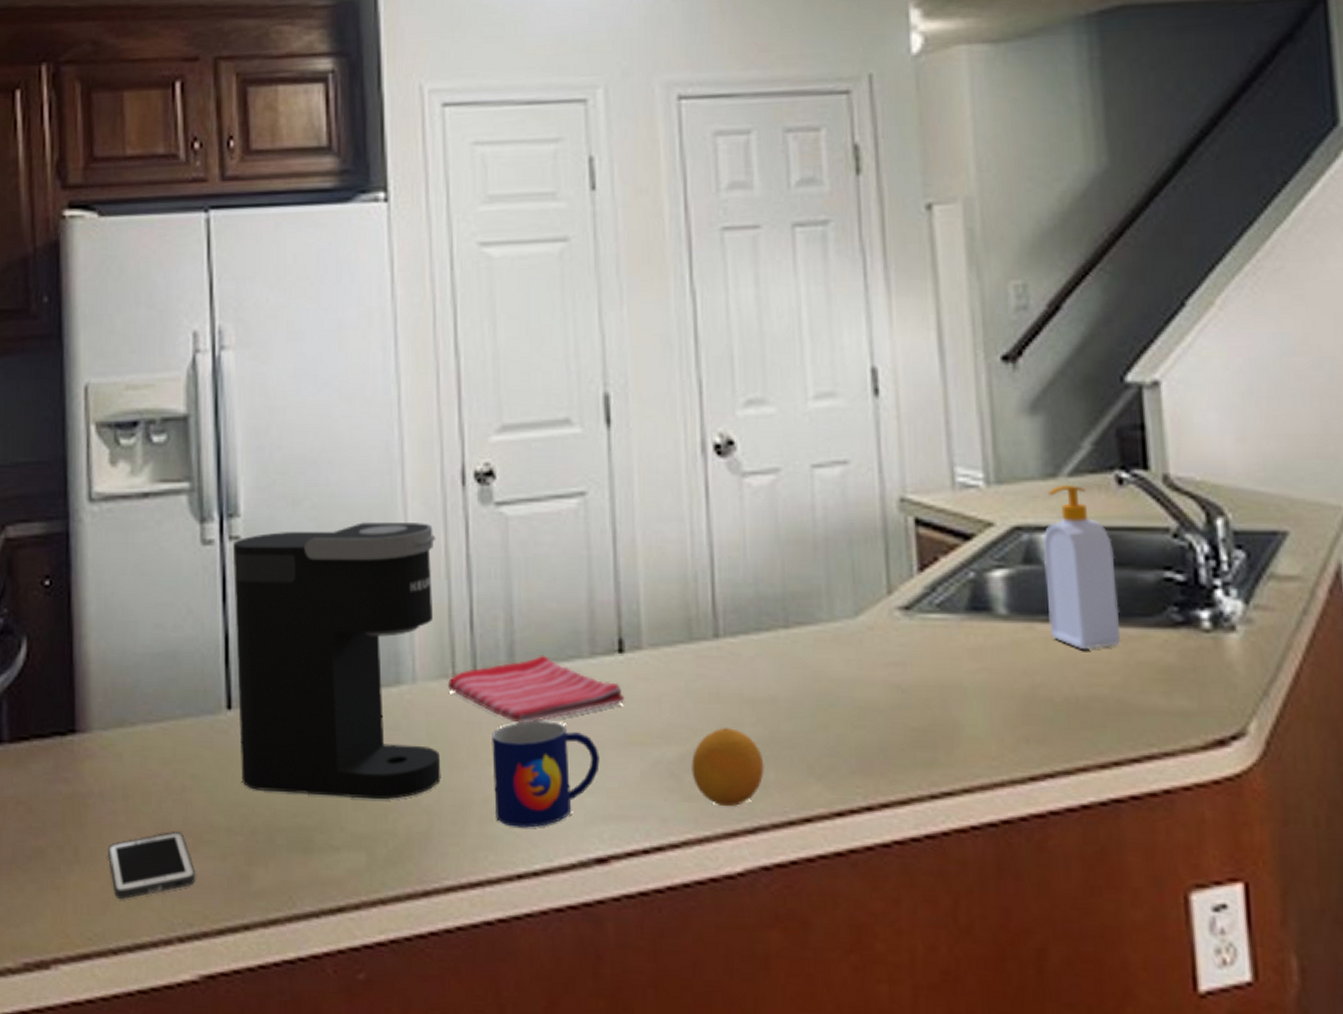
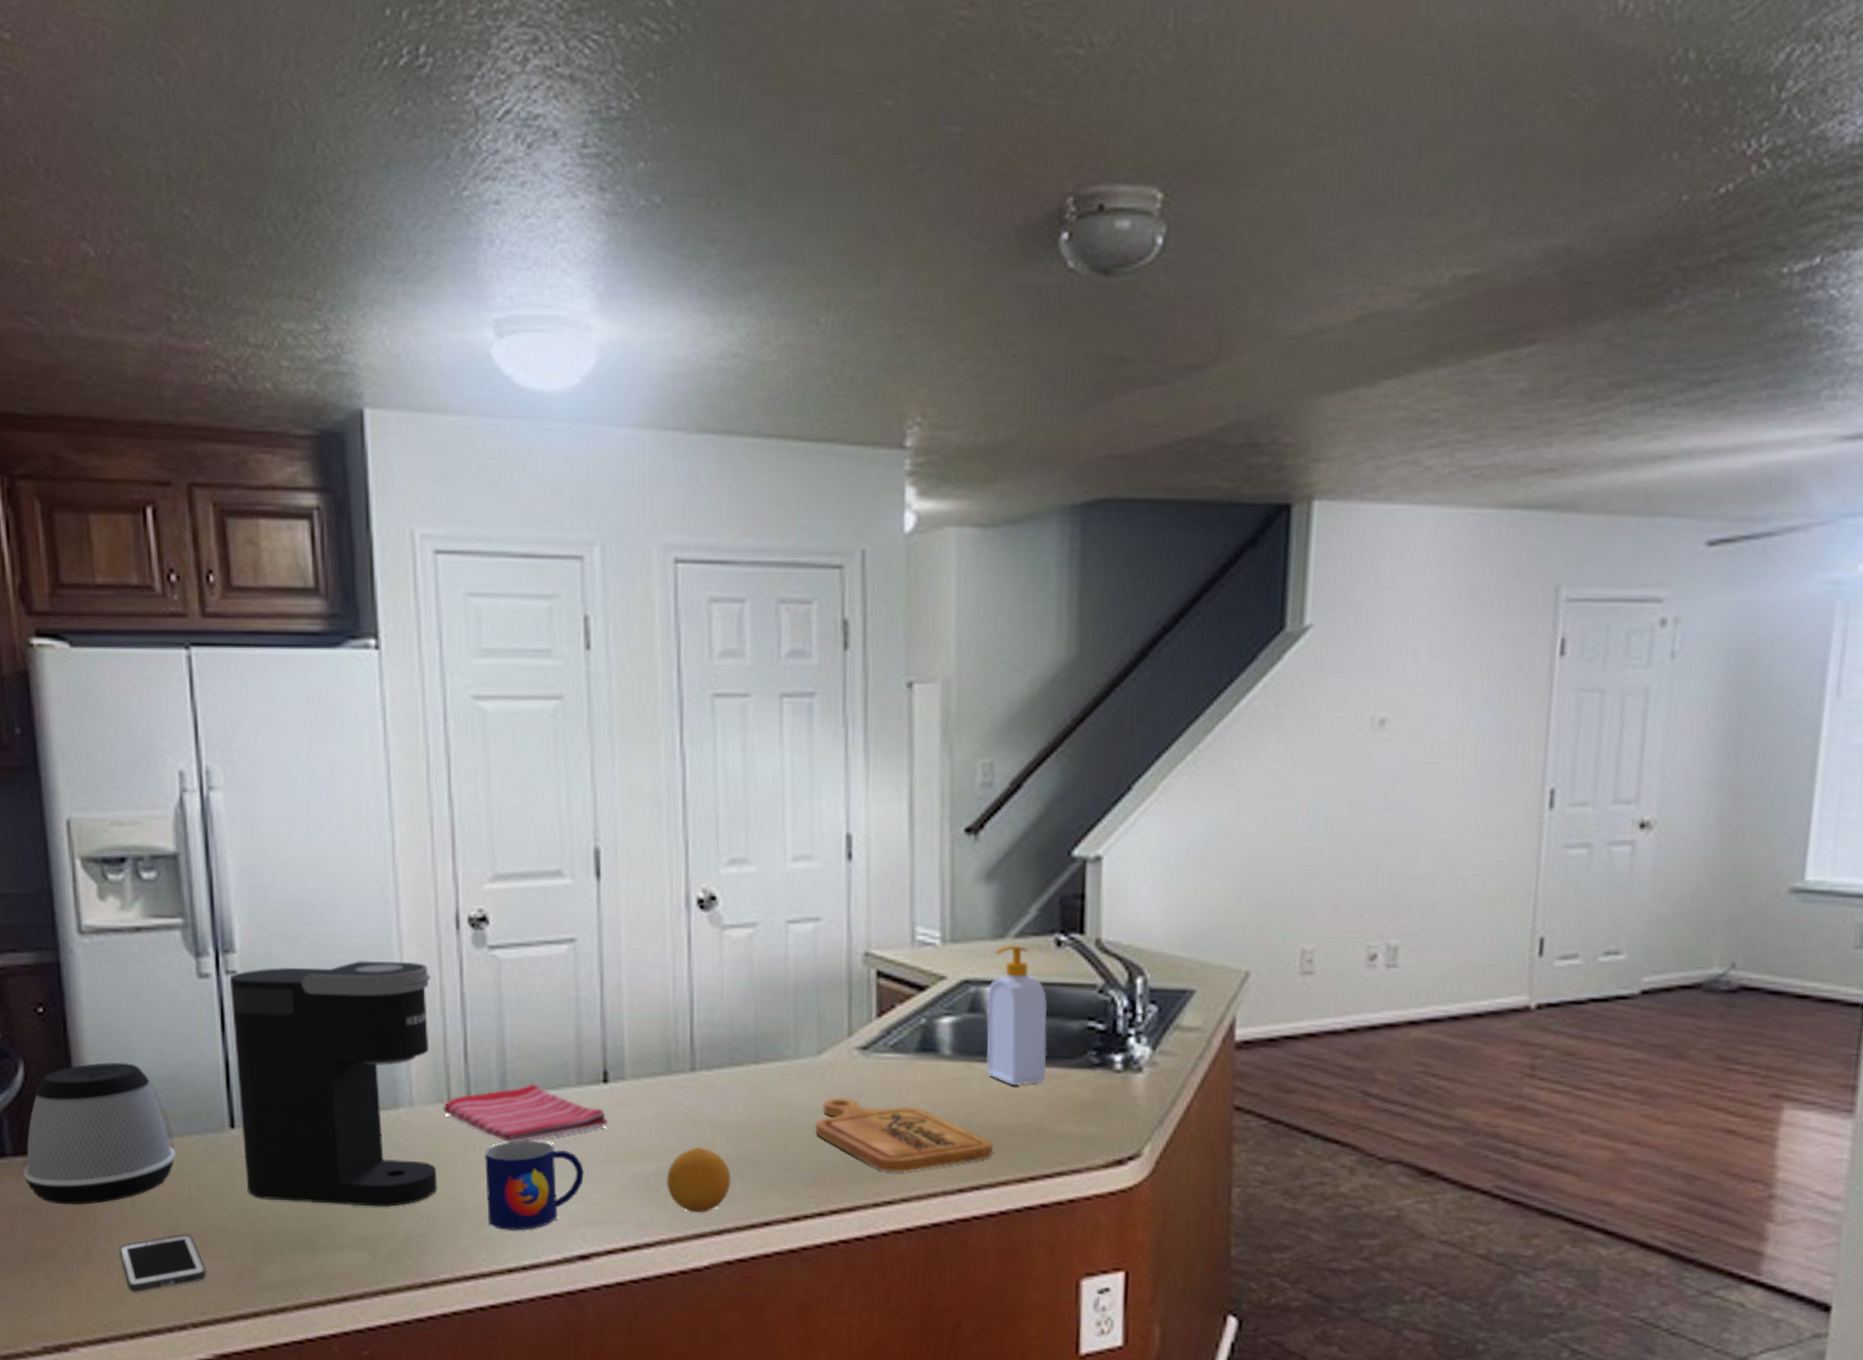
speaker: none [17,637,170,798] -> present [22,1062,175,1206]
cutting board: none [857,667,1067,756] -> present [816,1098,993,1172]

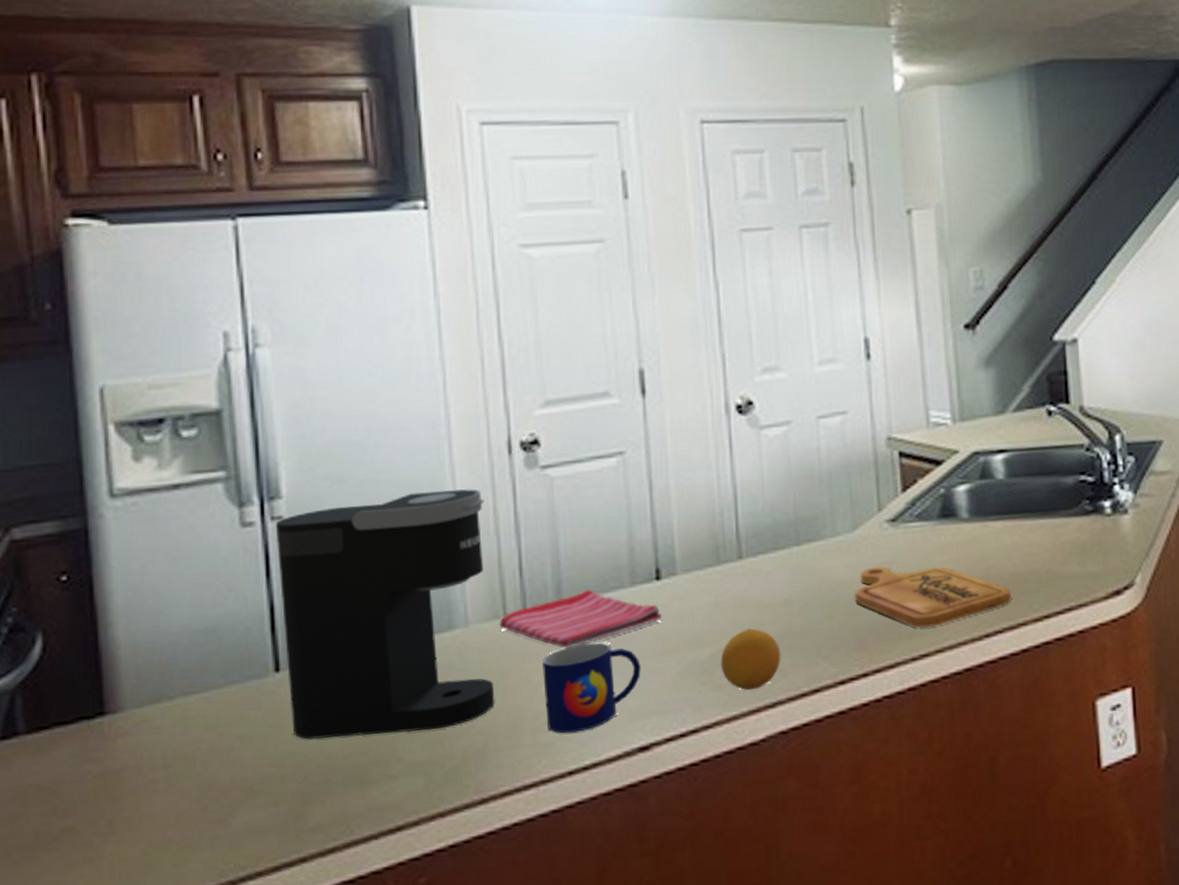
speaker: present [22,1062,175,1206] -> none [36,620,214,778]
cell phone: present [119,1234,206,1292] -> none [147,788,246,858]
soap bottle: present [986,944,1048,1085] -> none [994,418,1050,538]

